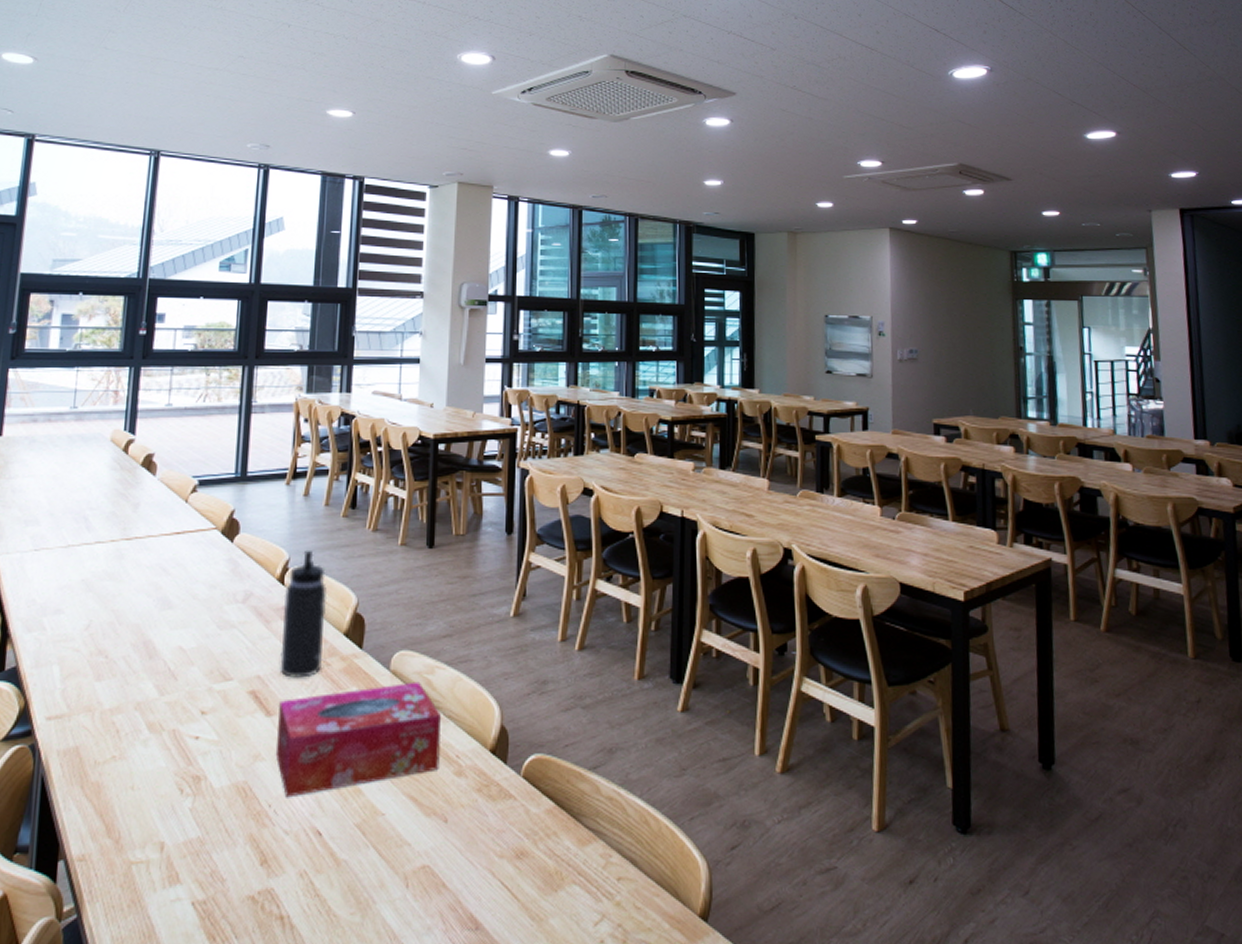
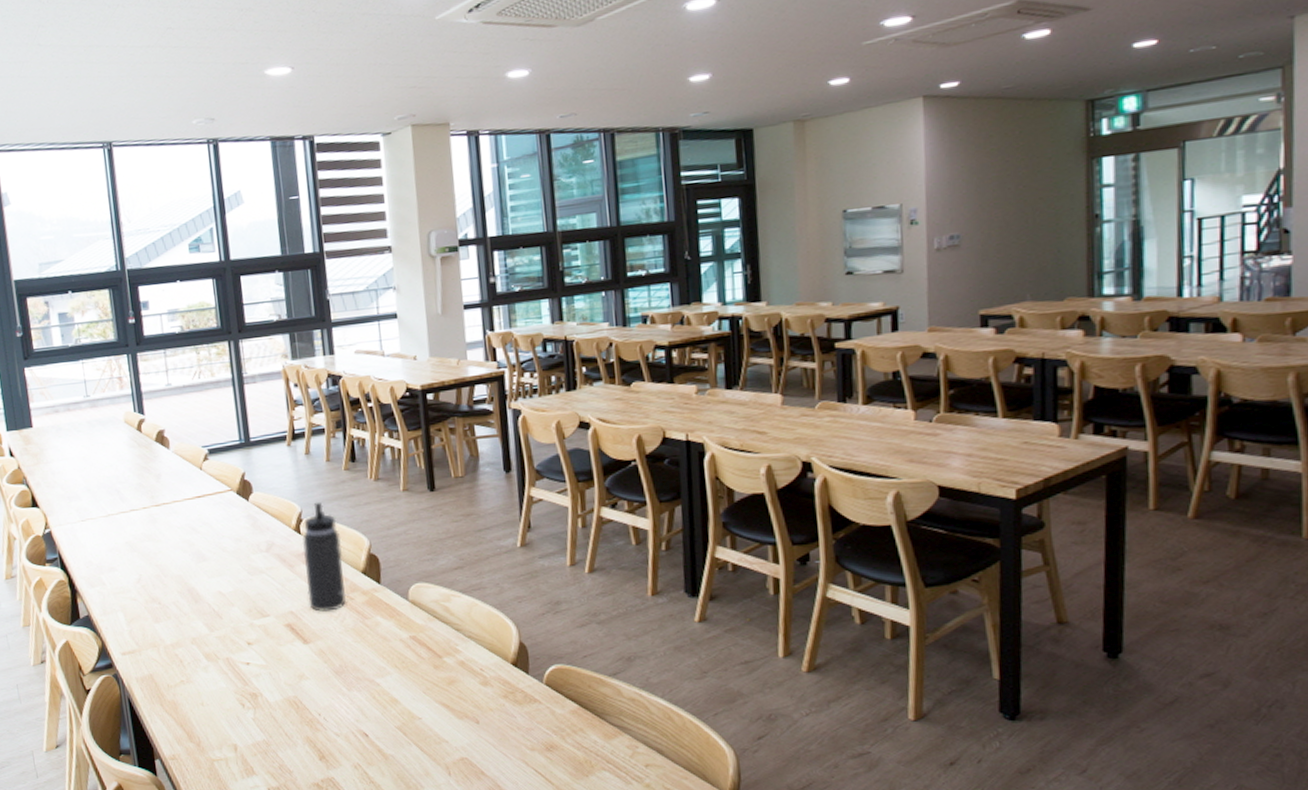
tissue box: present [275,681,441,798] -> none [313,608,466,708]

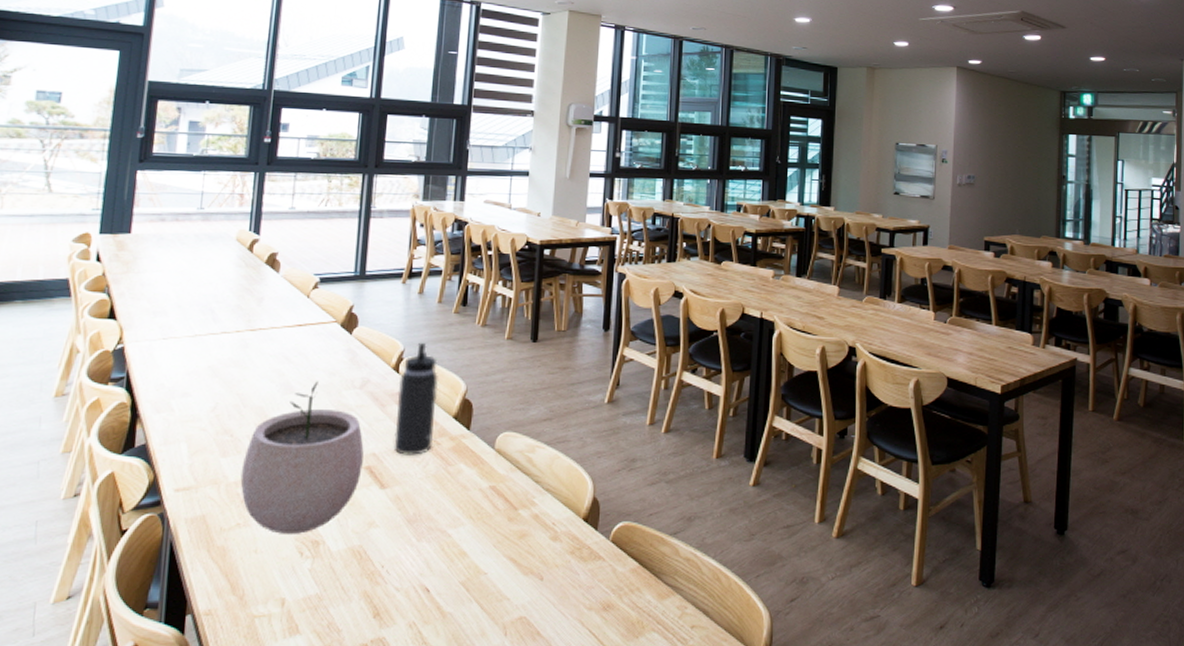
plant pot: none [174,548,284,689] -> present [240,381,364,534]

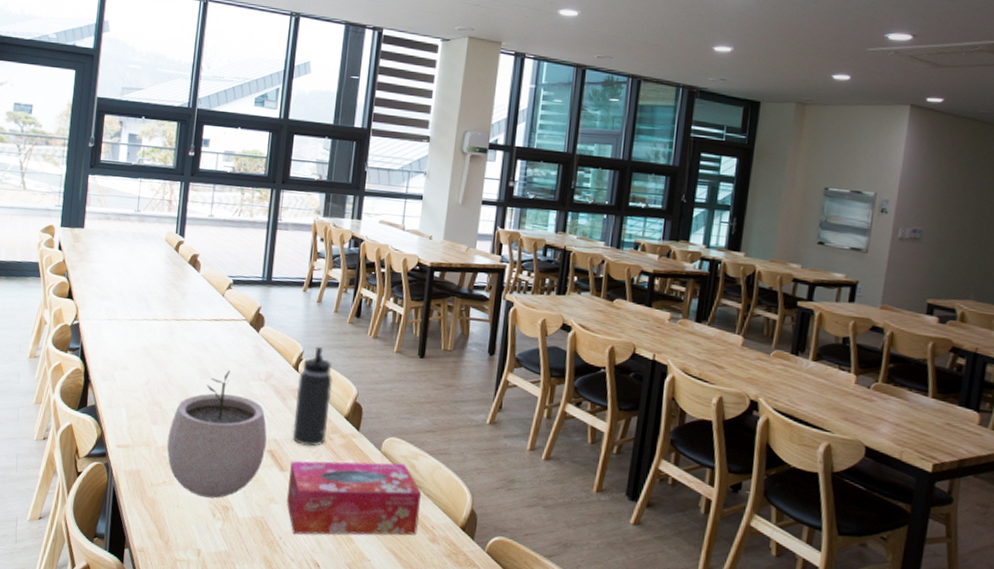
tissue box: none [388,459,540,560] -> present [286,460,421,535]

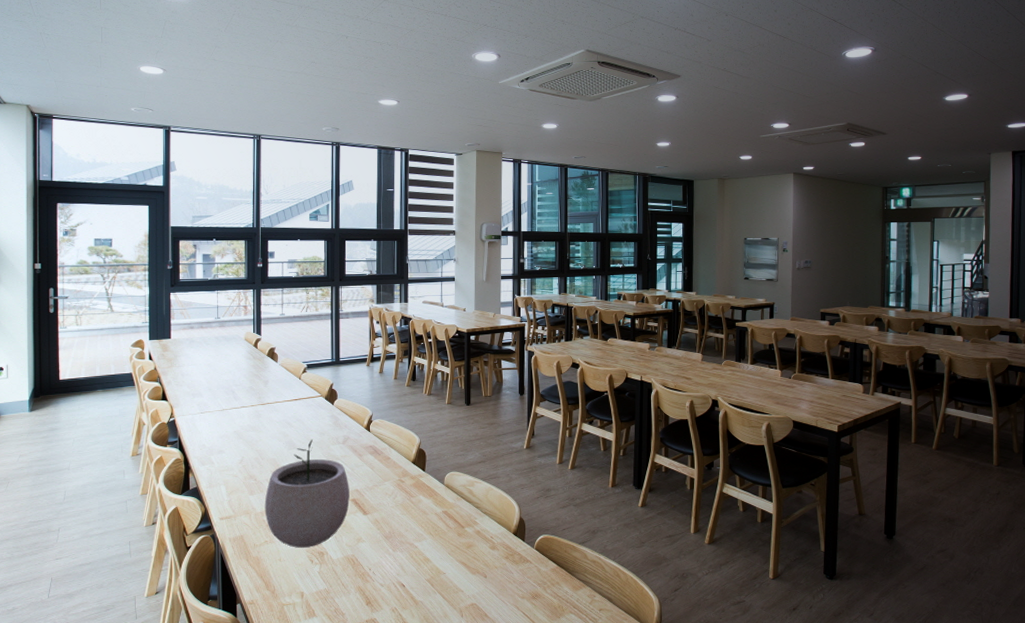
tissue box: present [286,460,421,535] -> none [371,491,480,564]
thermos bottle: present [292,346,333,447] -> none [370,408,400,490]

